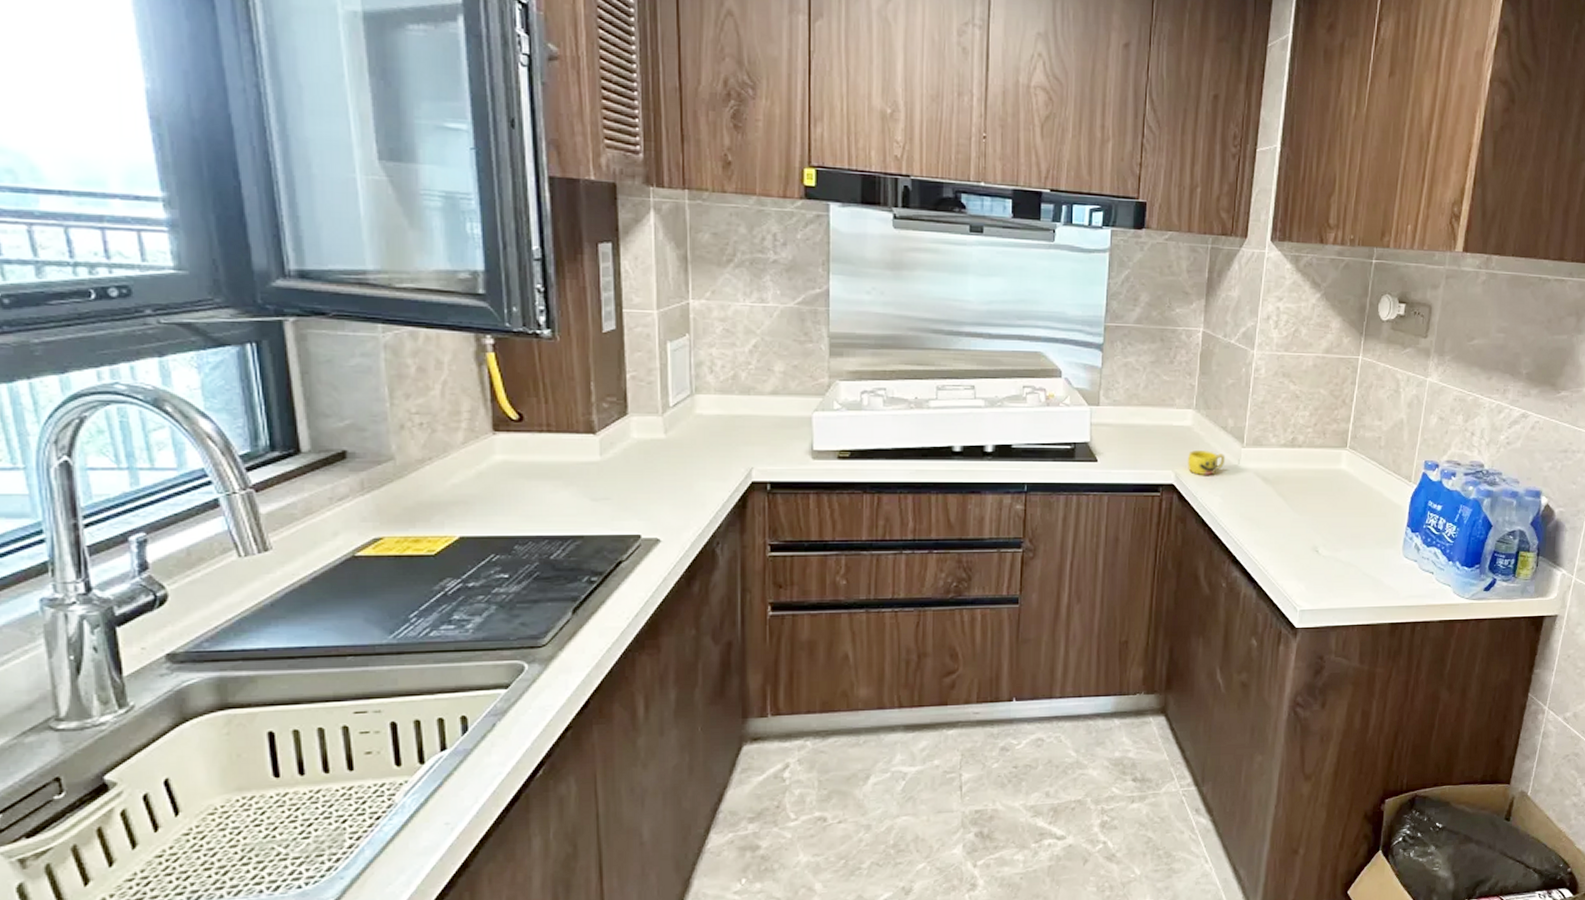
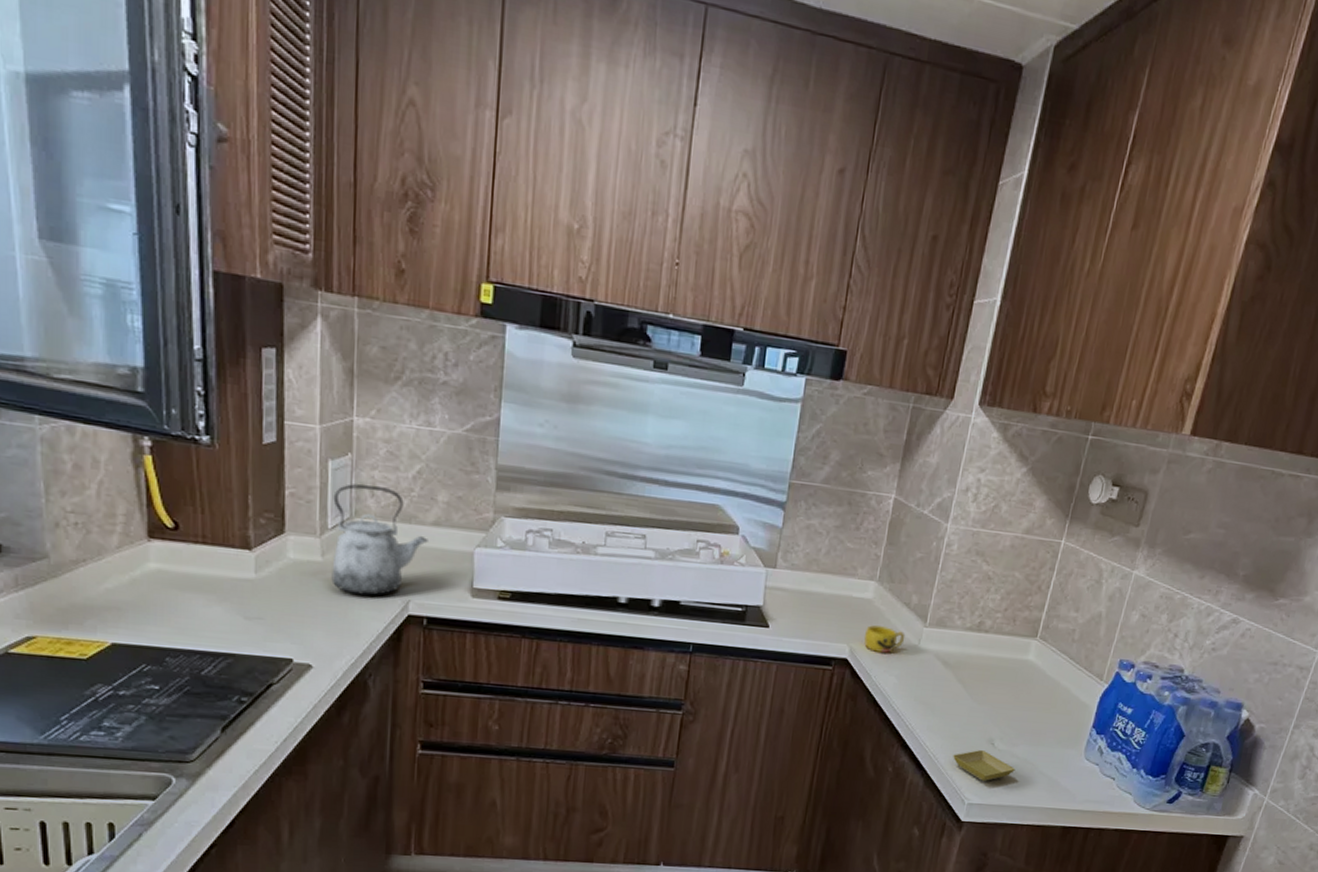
kettle: none [673,362,767,467] -> present [331,484,428,596]
saucer: none [1281,558,1341,587] -> present [953,750,1015,781]

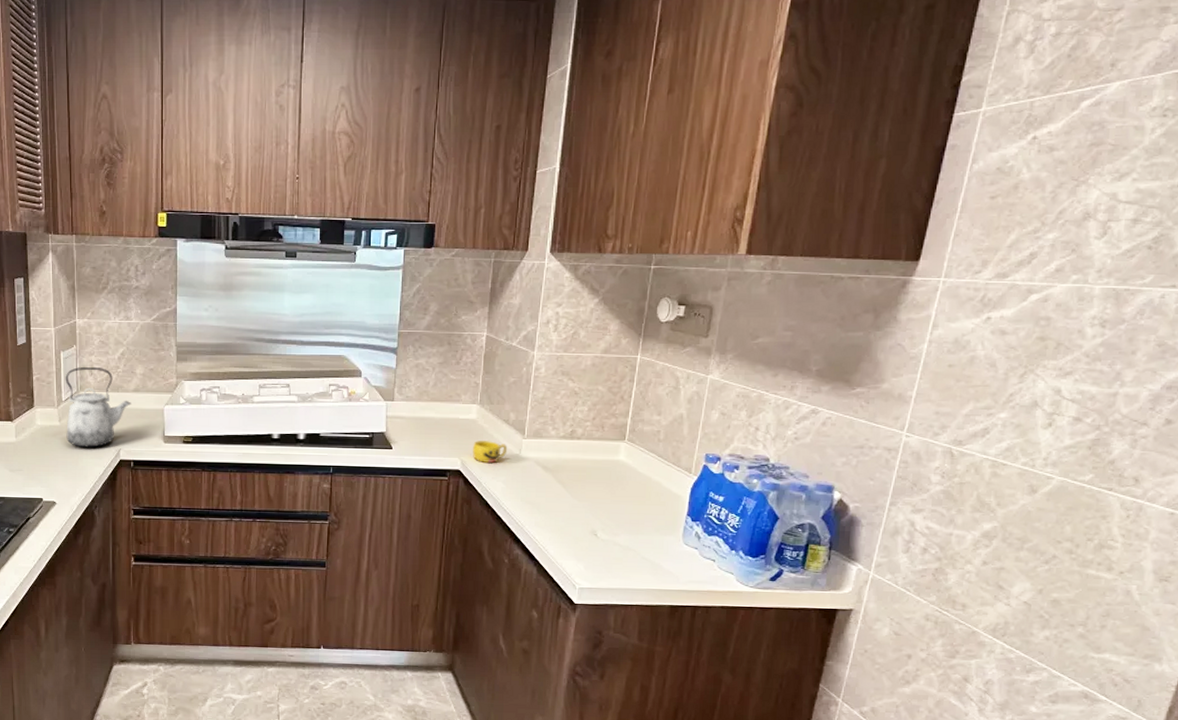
saucer: present [953,750,1015,781] -> none [561,541,619,567]

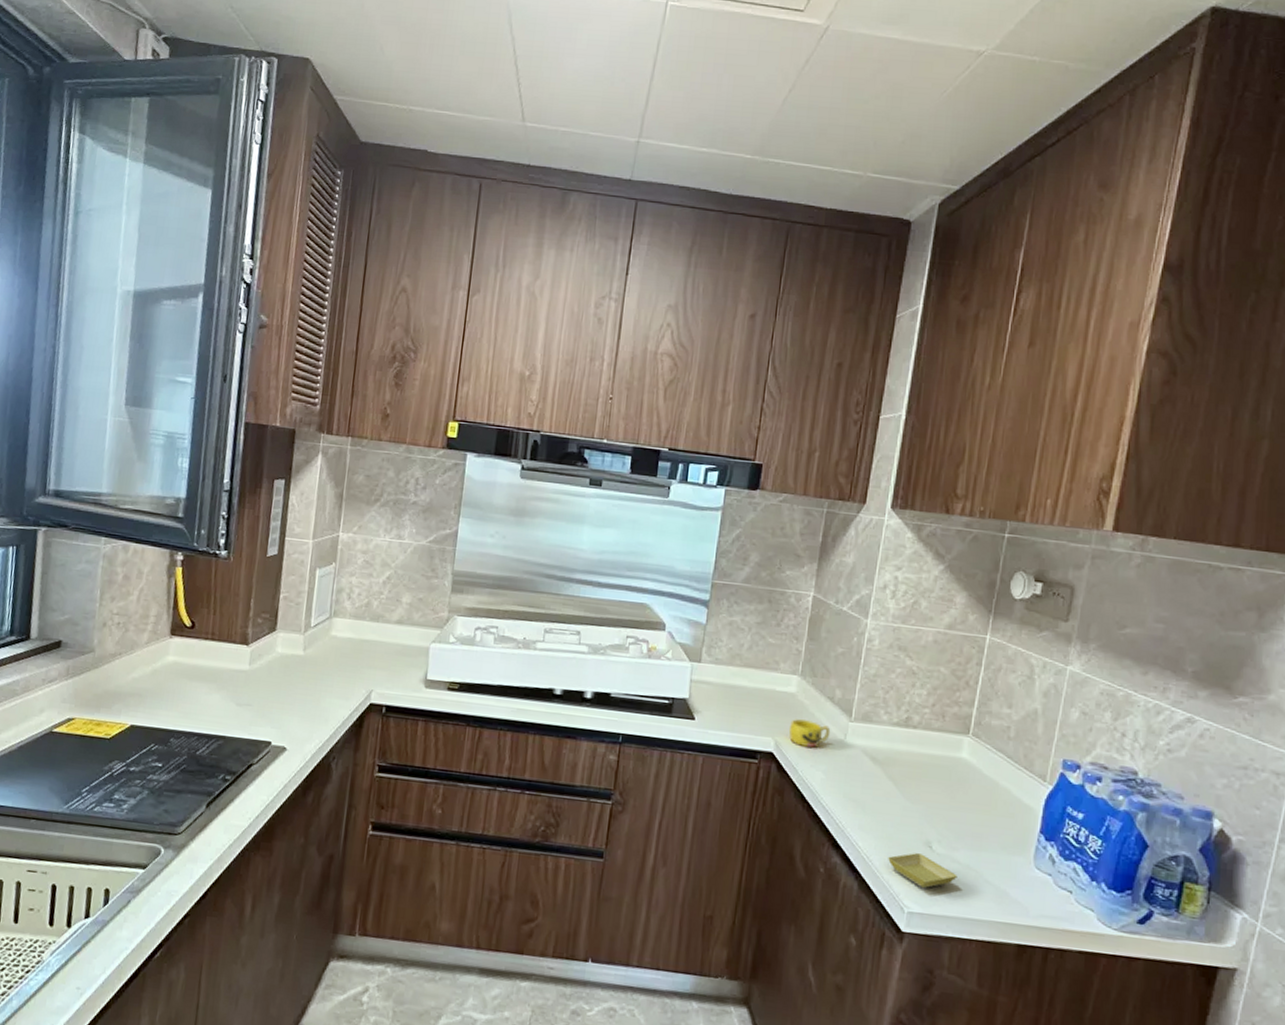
kettle: present [65,367,131,448] -> none [309,588,392,686]
saucer: none [561,541,619,567] -> present [888,853,958,888]

